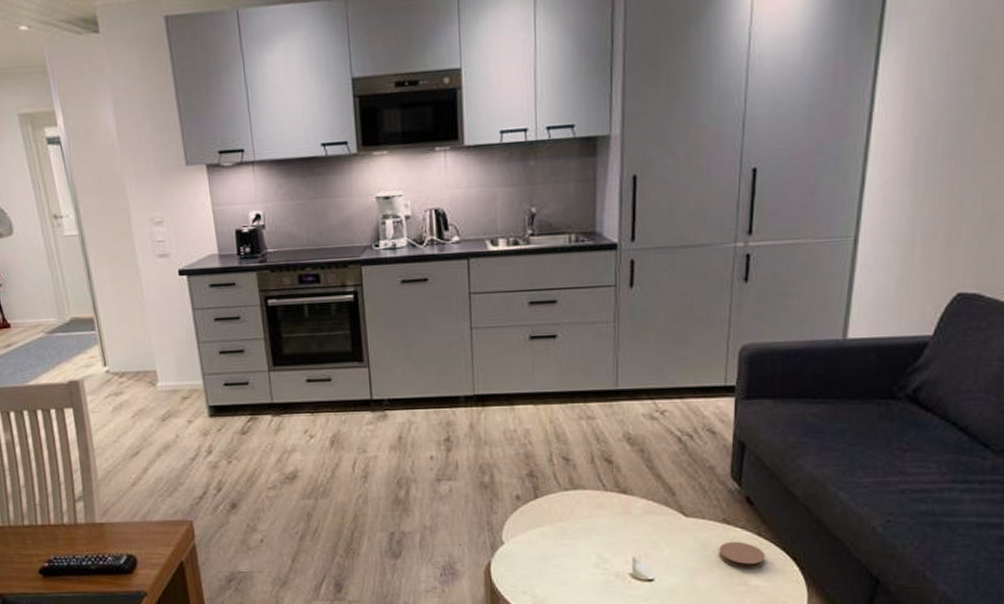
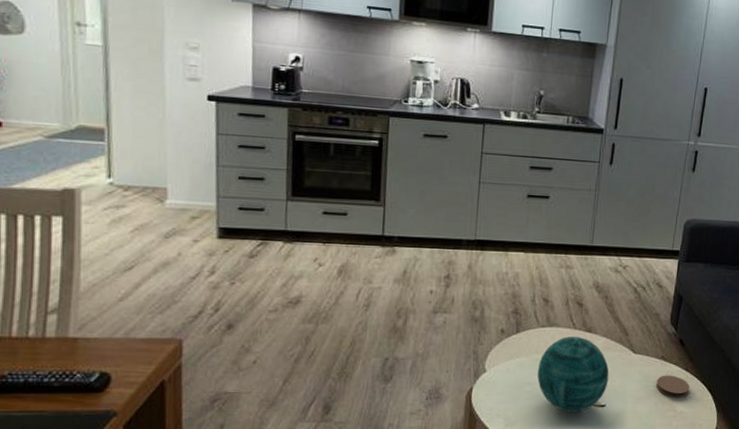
decorative orb: none [564,499,655,588] -> present [537,336,609,412]

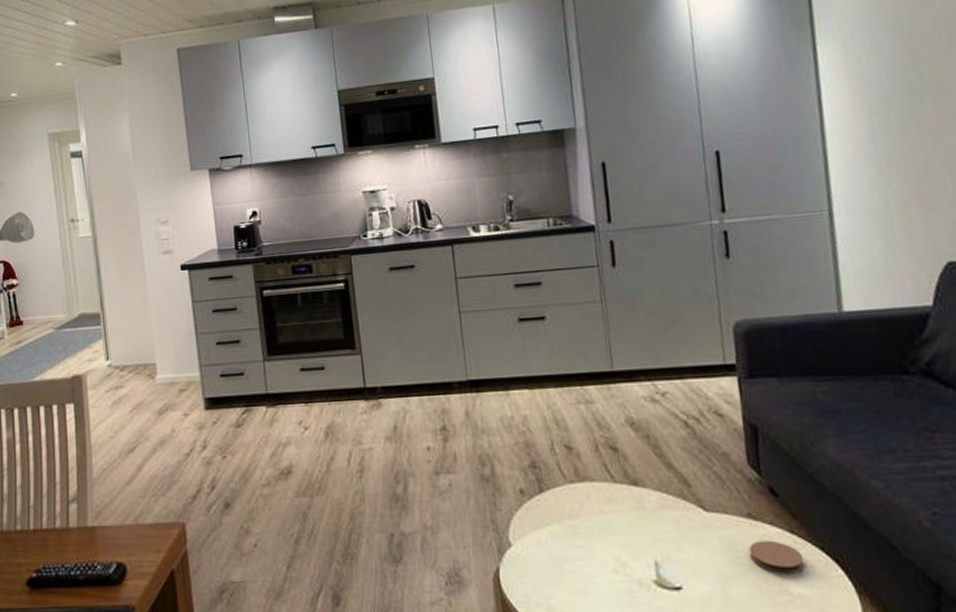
decorative orb: present [537,336,609,412] -> none [576,492,679,599]

